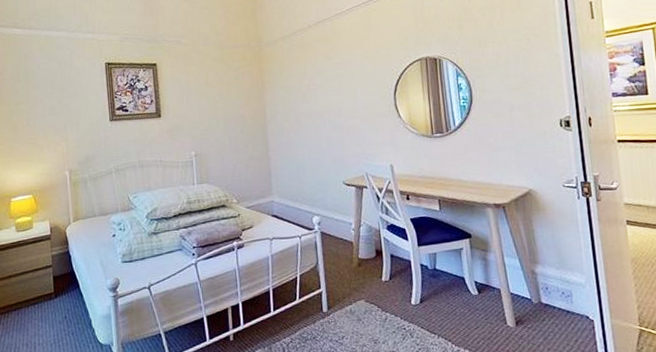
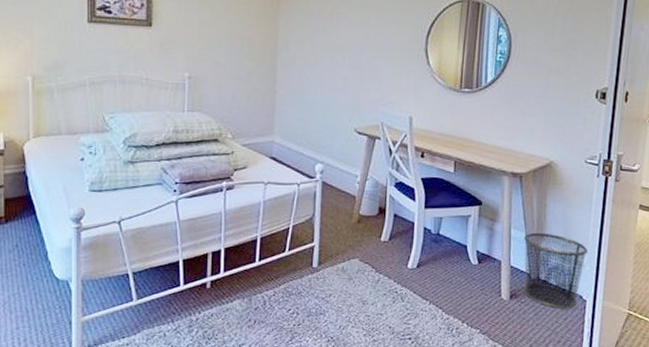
waste bin: none [518,257,585,332] -> present [523,232,588,309]

